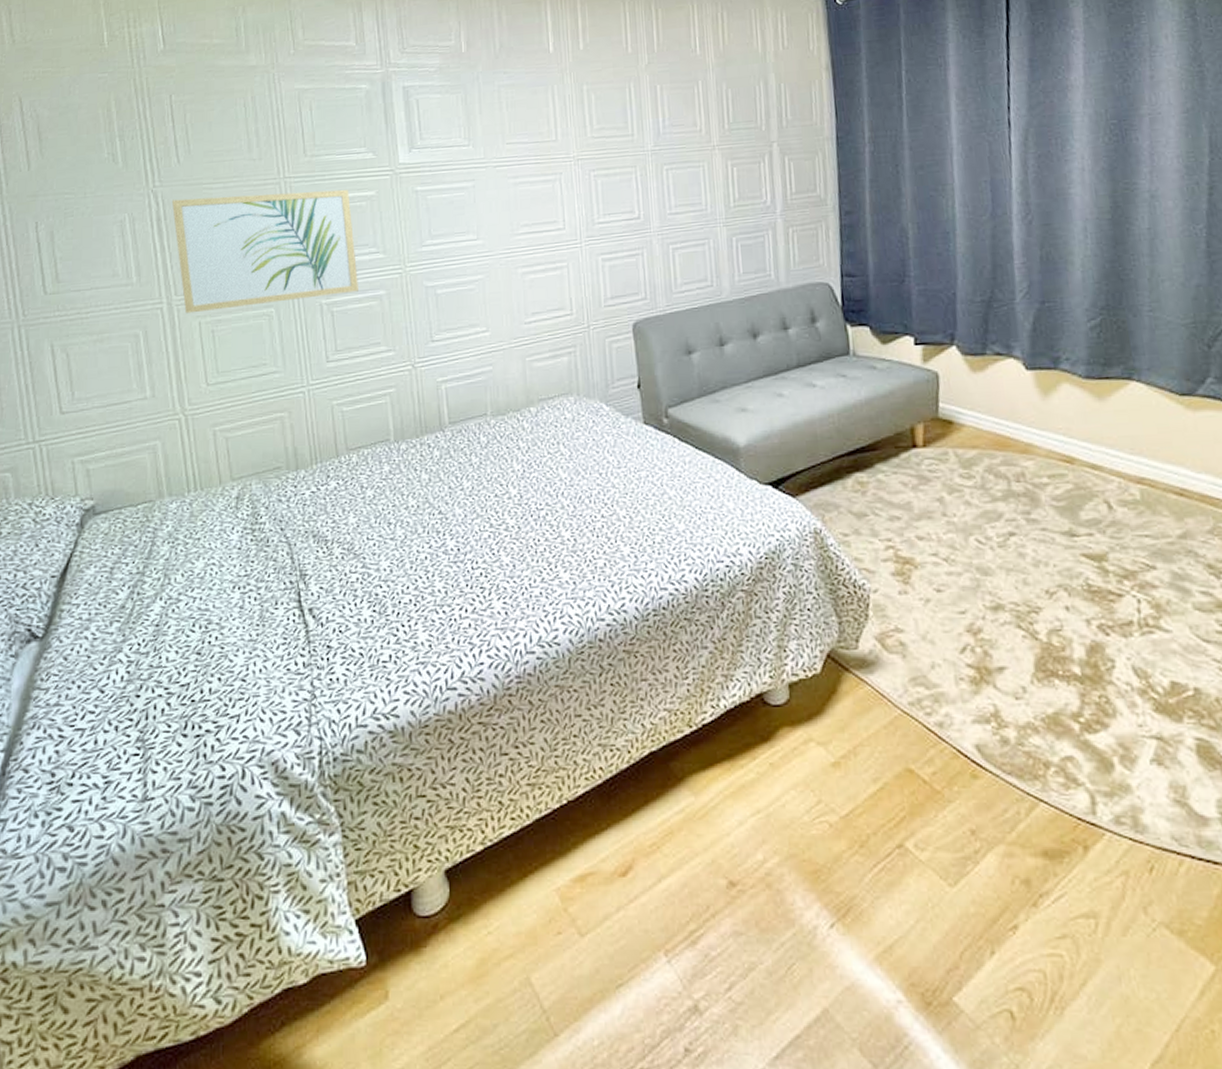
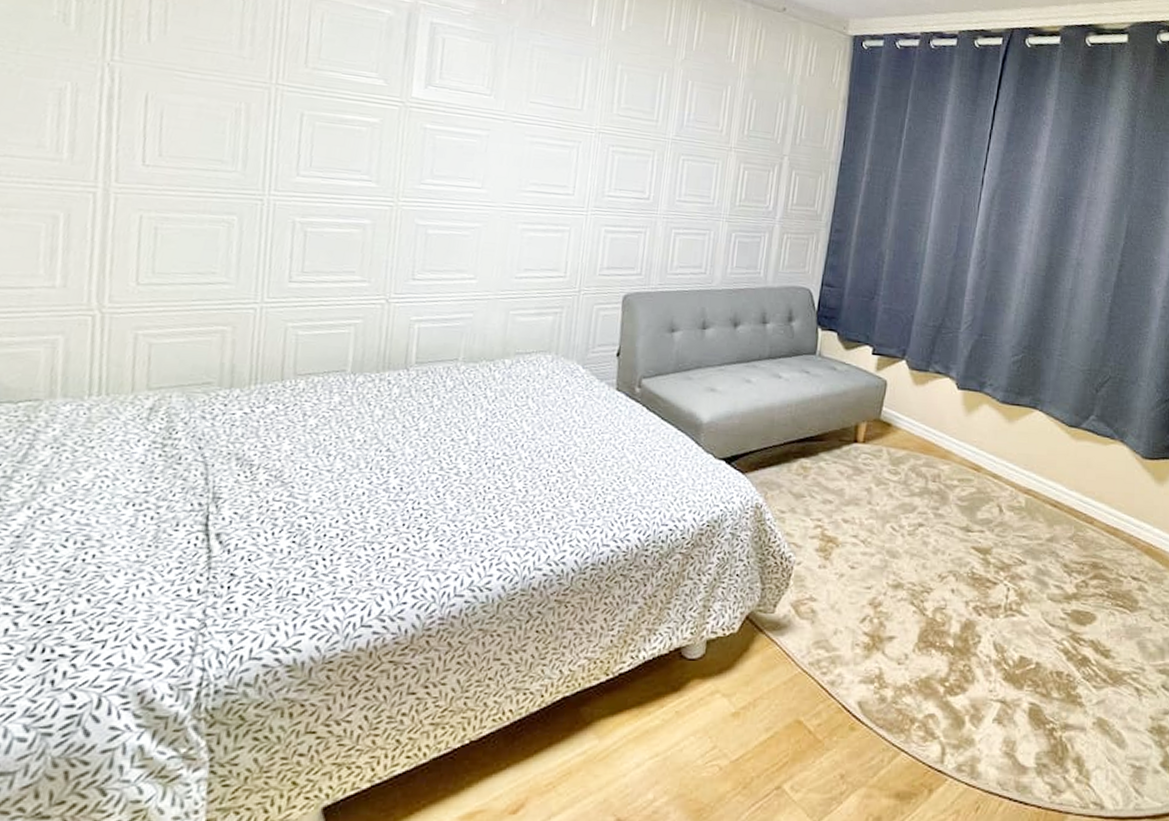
wall art: present [171,189,358,314] -> none [124,79,350,216]

